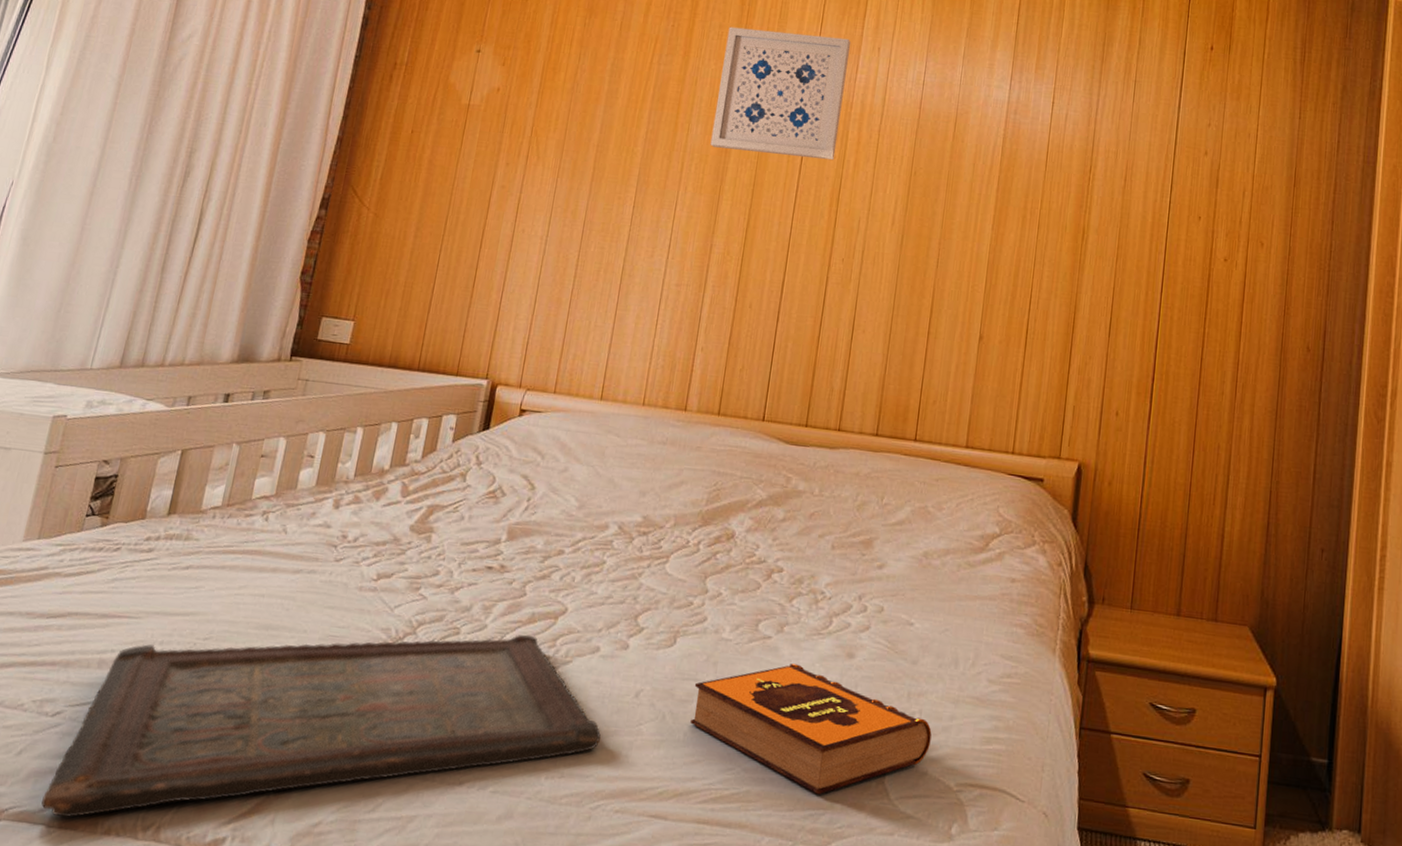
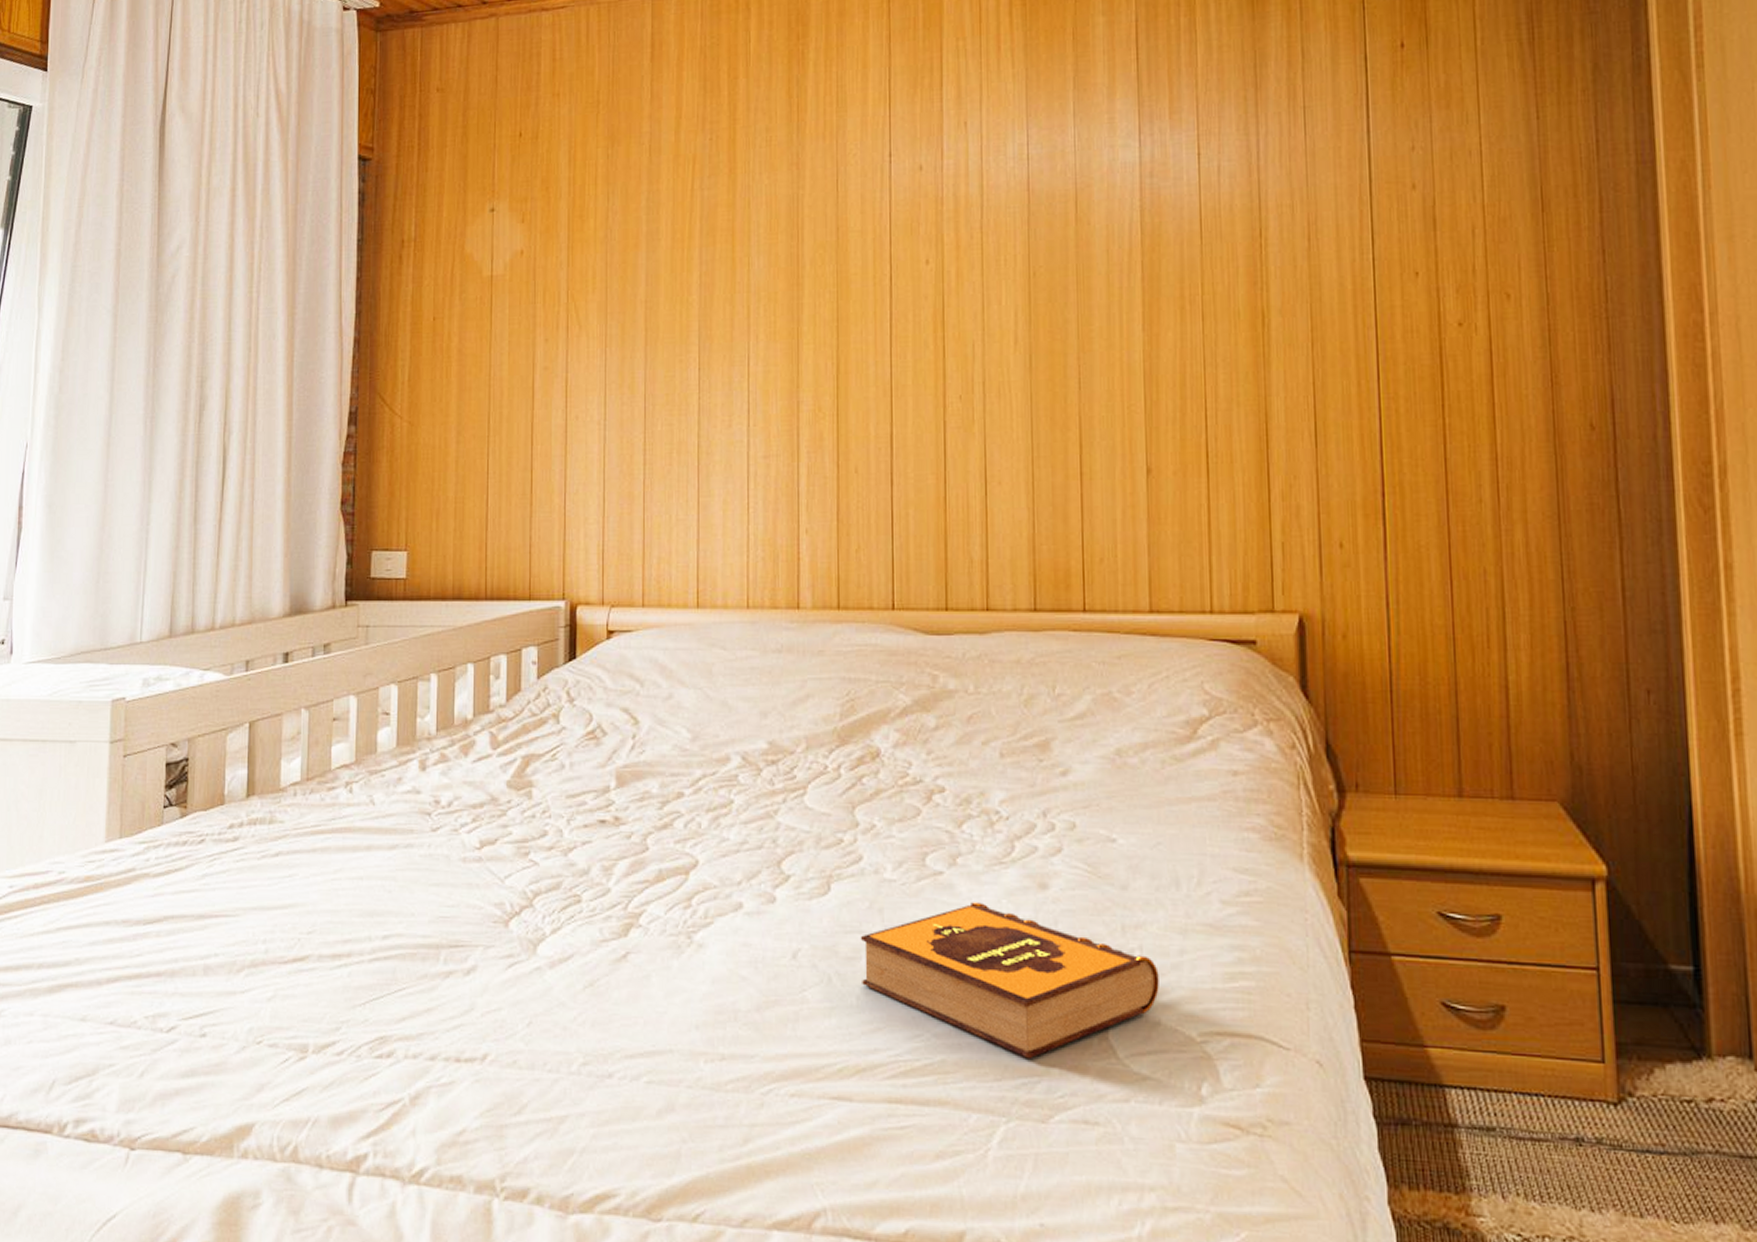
serving tray: present [41,634,601,819] -> none [173,895,761,1143]
wall art: present [710,26,851,161] -> none [777,117,931,281]

